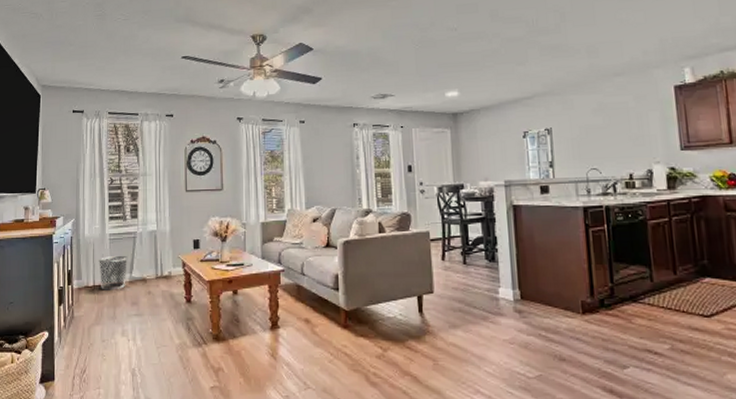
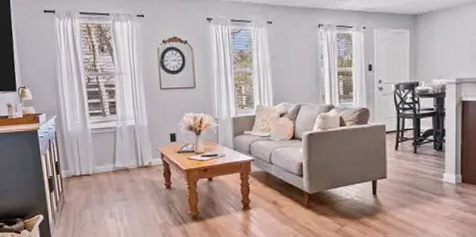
waste bin: present [99,255,127,290] -> none [83,148,111,179]

